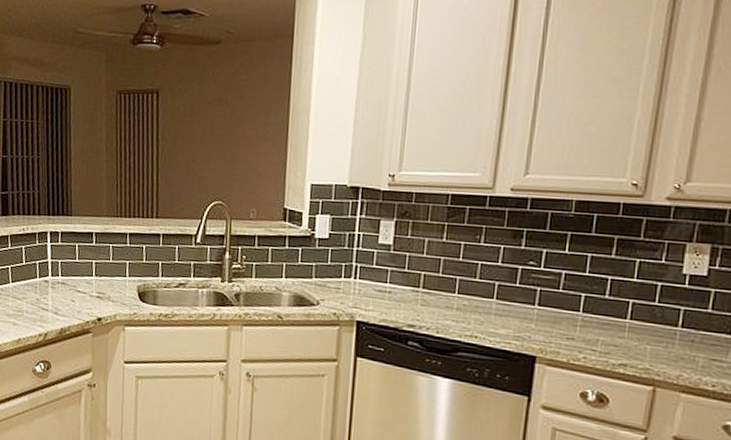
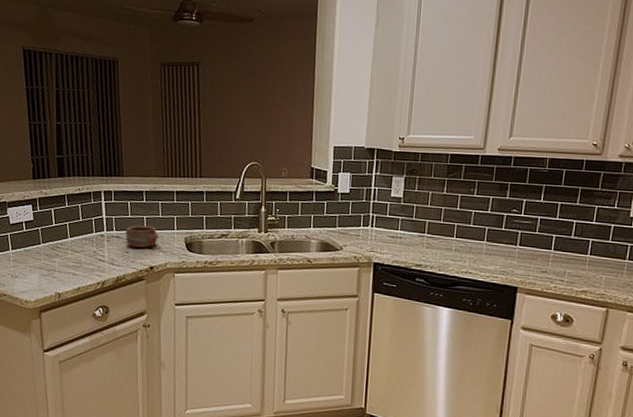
pottery: none [72,270,109,296] -> present [125,225,160,248]

